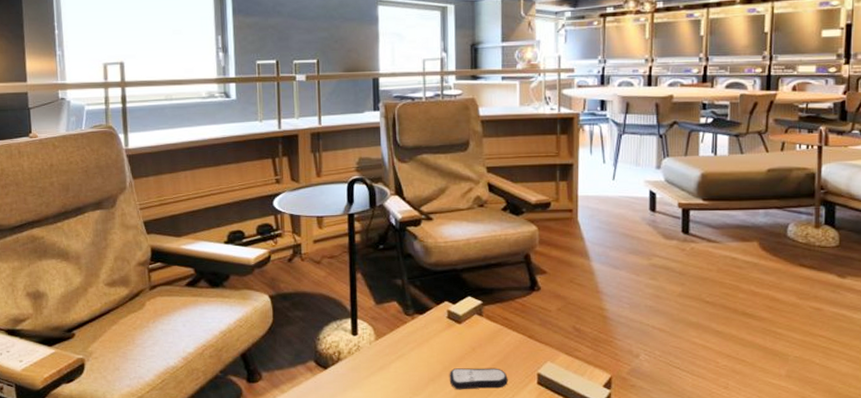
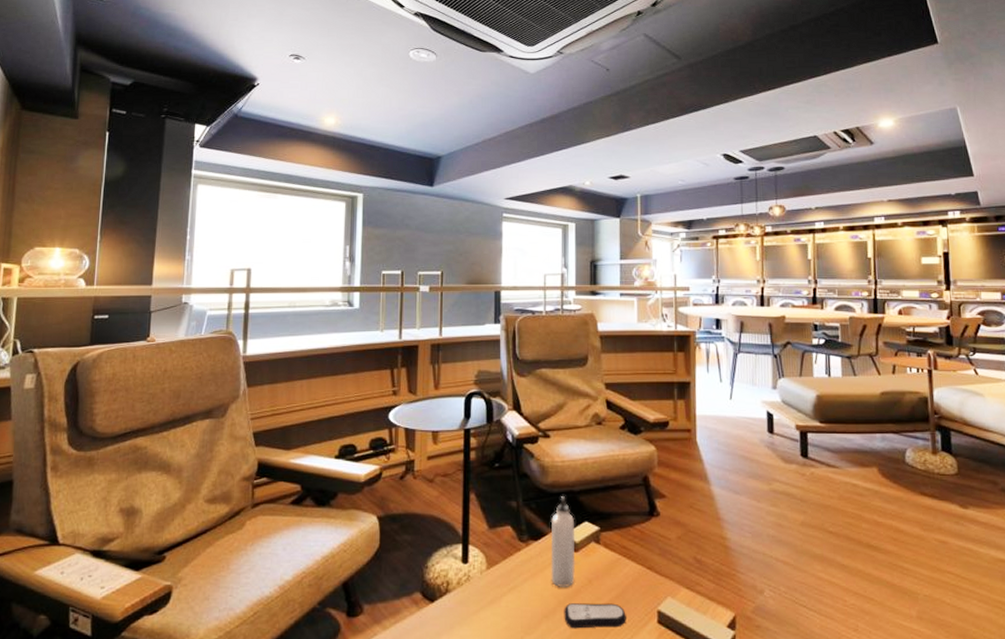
water bottle: none [434,274,460,355] -> present [550,496,576,587]

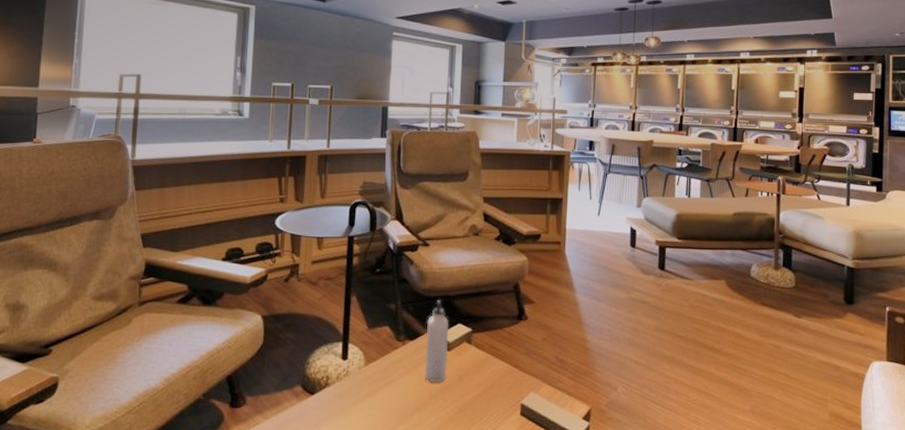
remote control: present [564,603,626,629] -> none [435,397,492,420]

